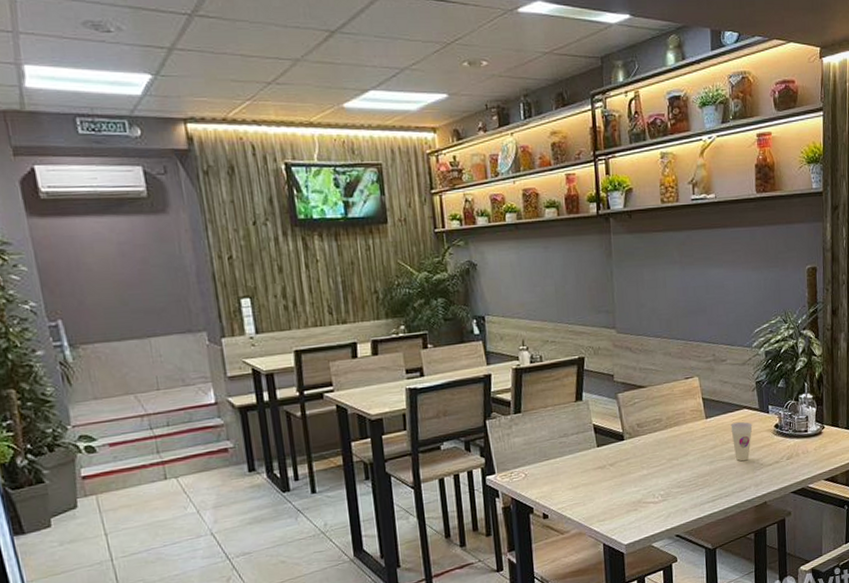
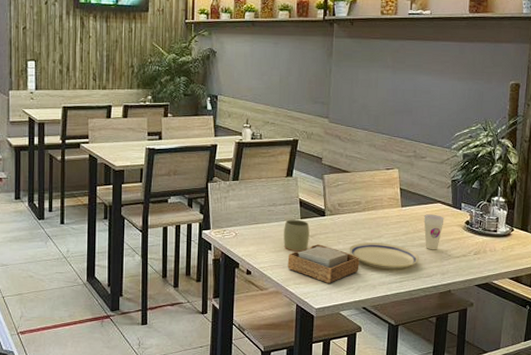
mug: none [579,448,610,485] -> present [283,219,310,252]
napkin holder: none [587,472,668,515] -> present [287,244,360,283]
plate: none [654,460,730,490] -> present [349,243,419,270]

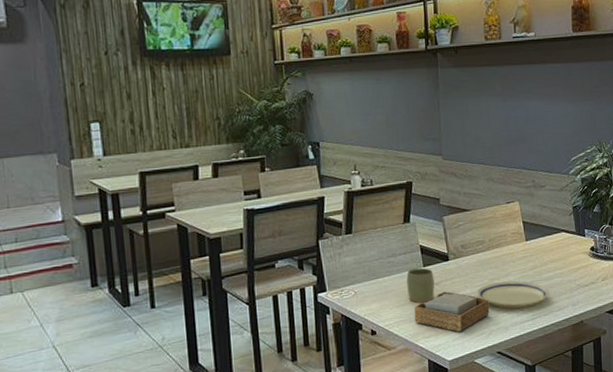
cup: present [424,214,445,250] -> none [549,244,570,282]

